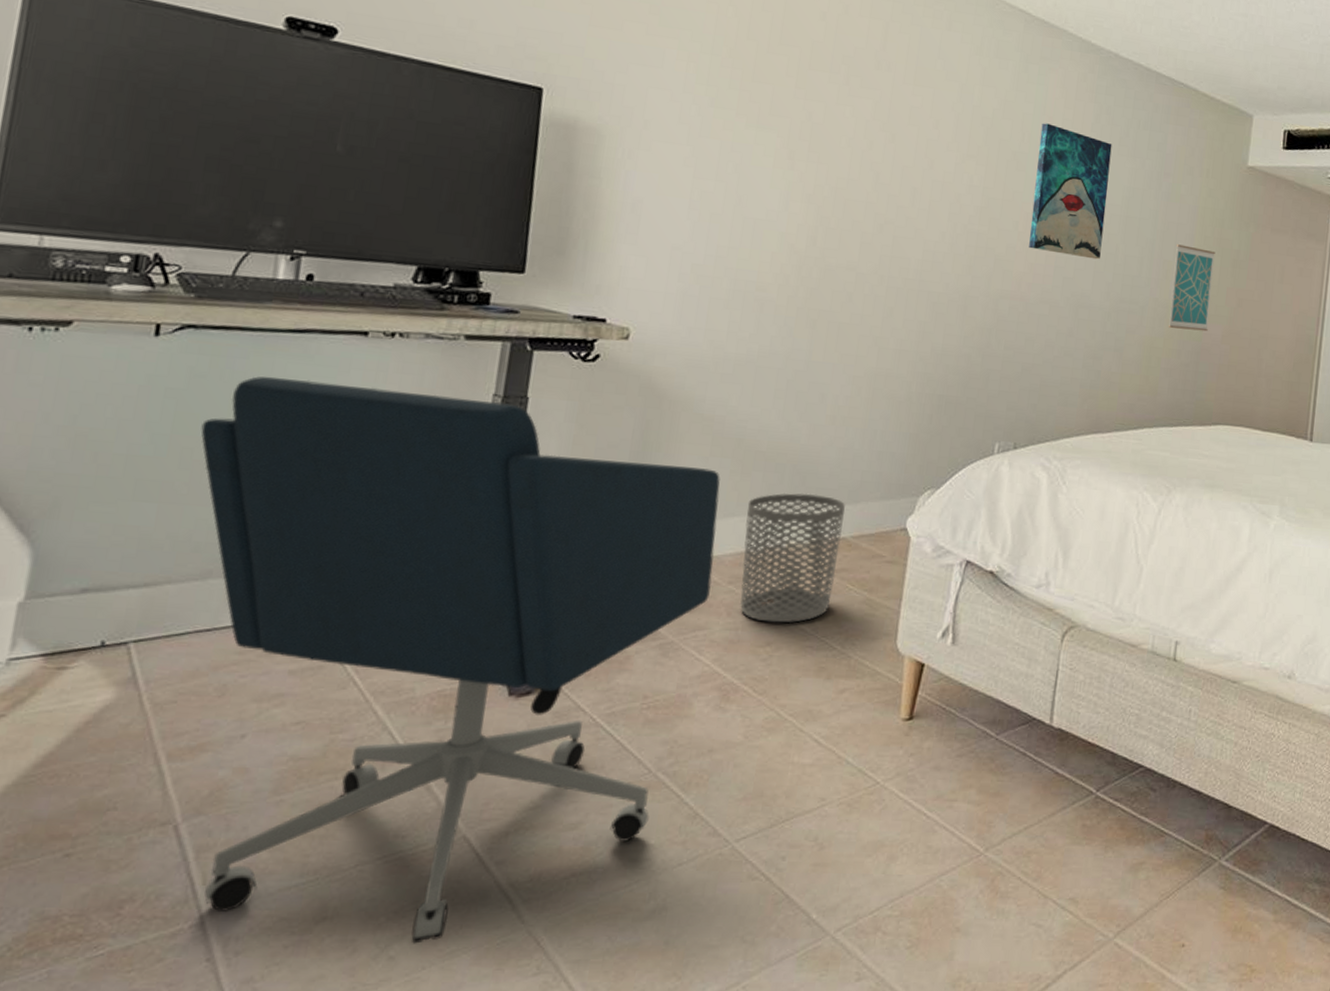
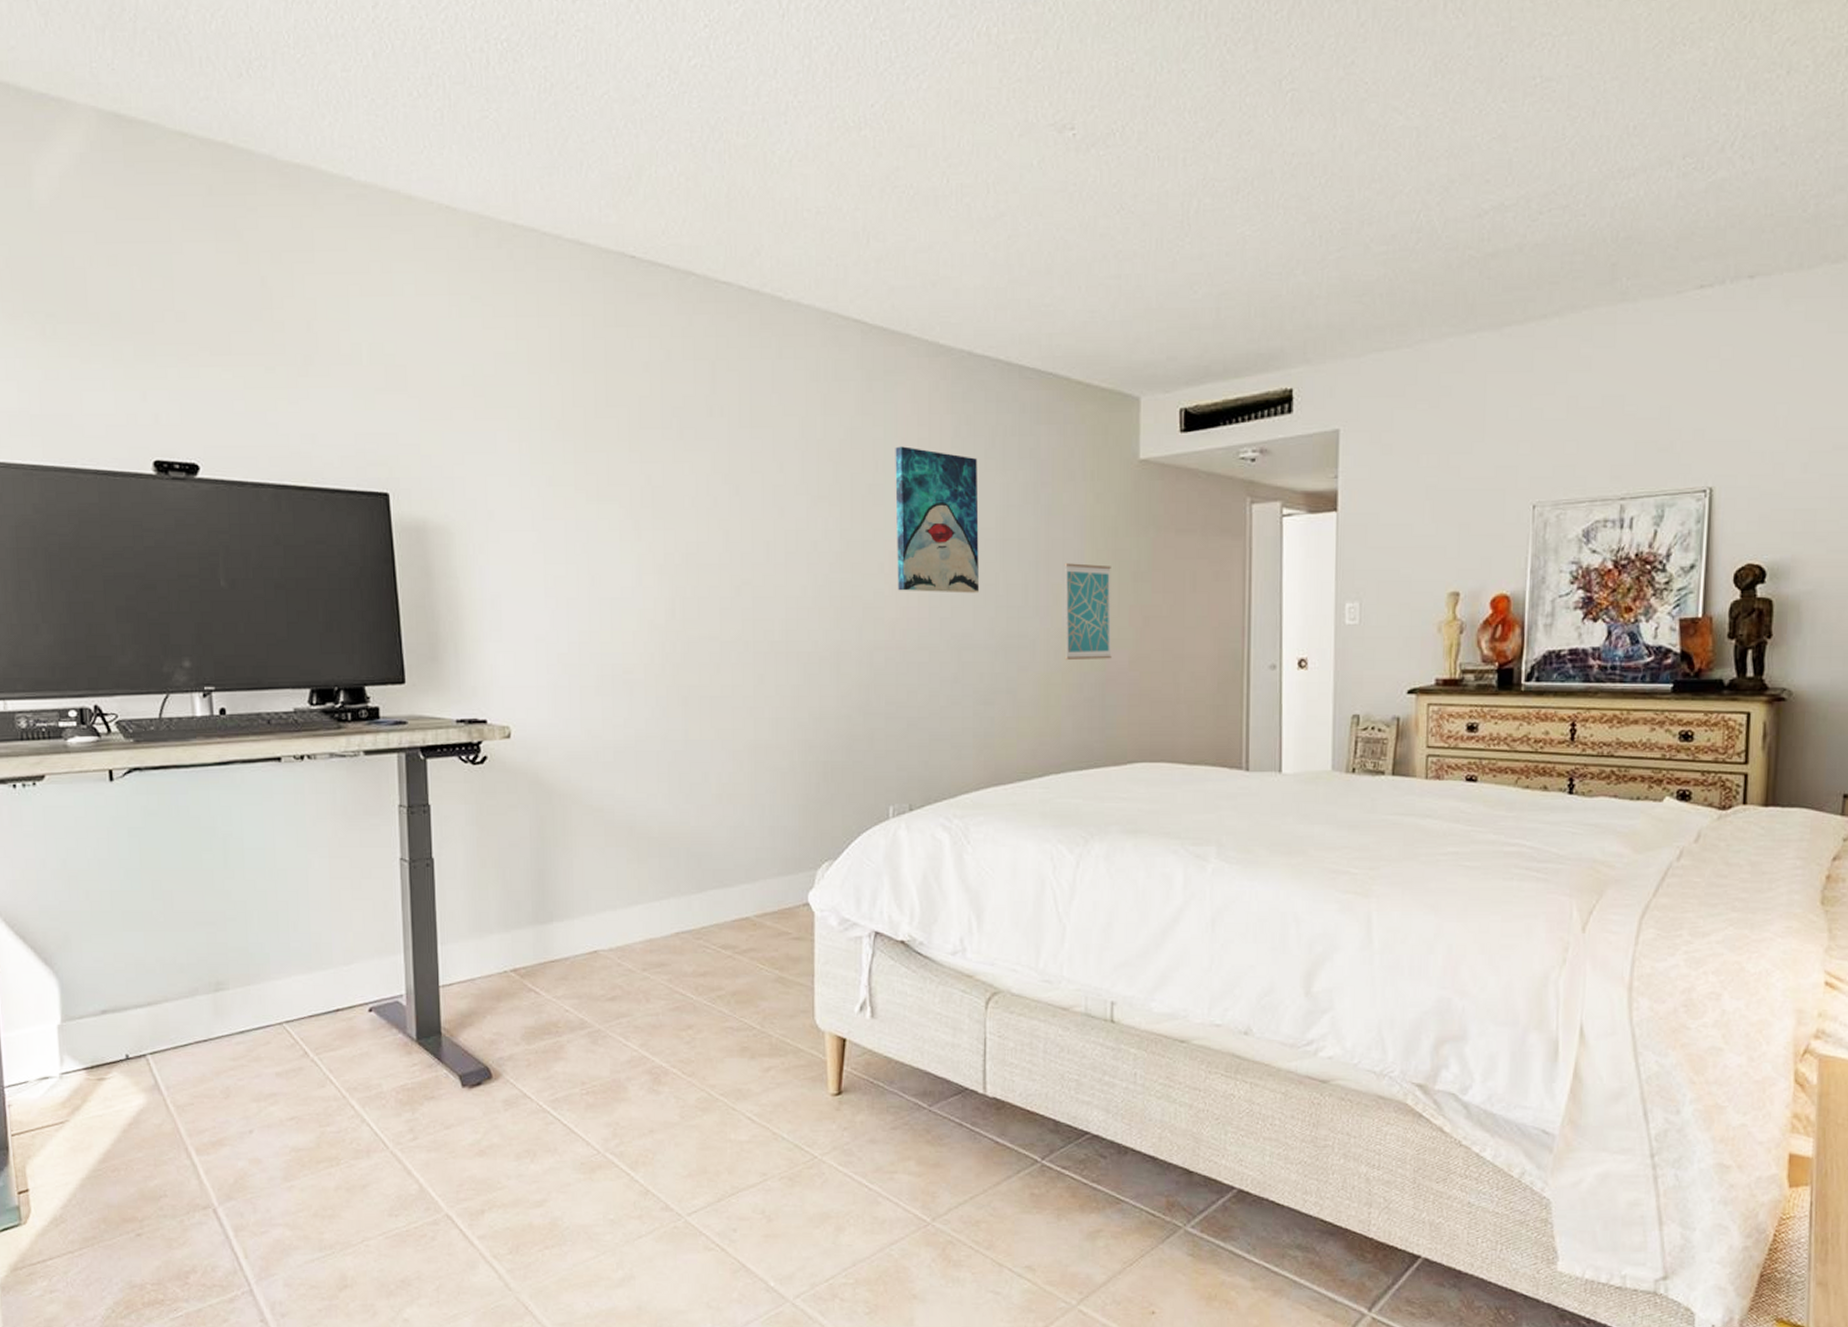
office chair: present [200,376,720,944] -> none [163,808,627,1308]
waste bin: present [740,493,845,624] -> none [648,875,745,1006]

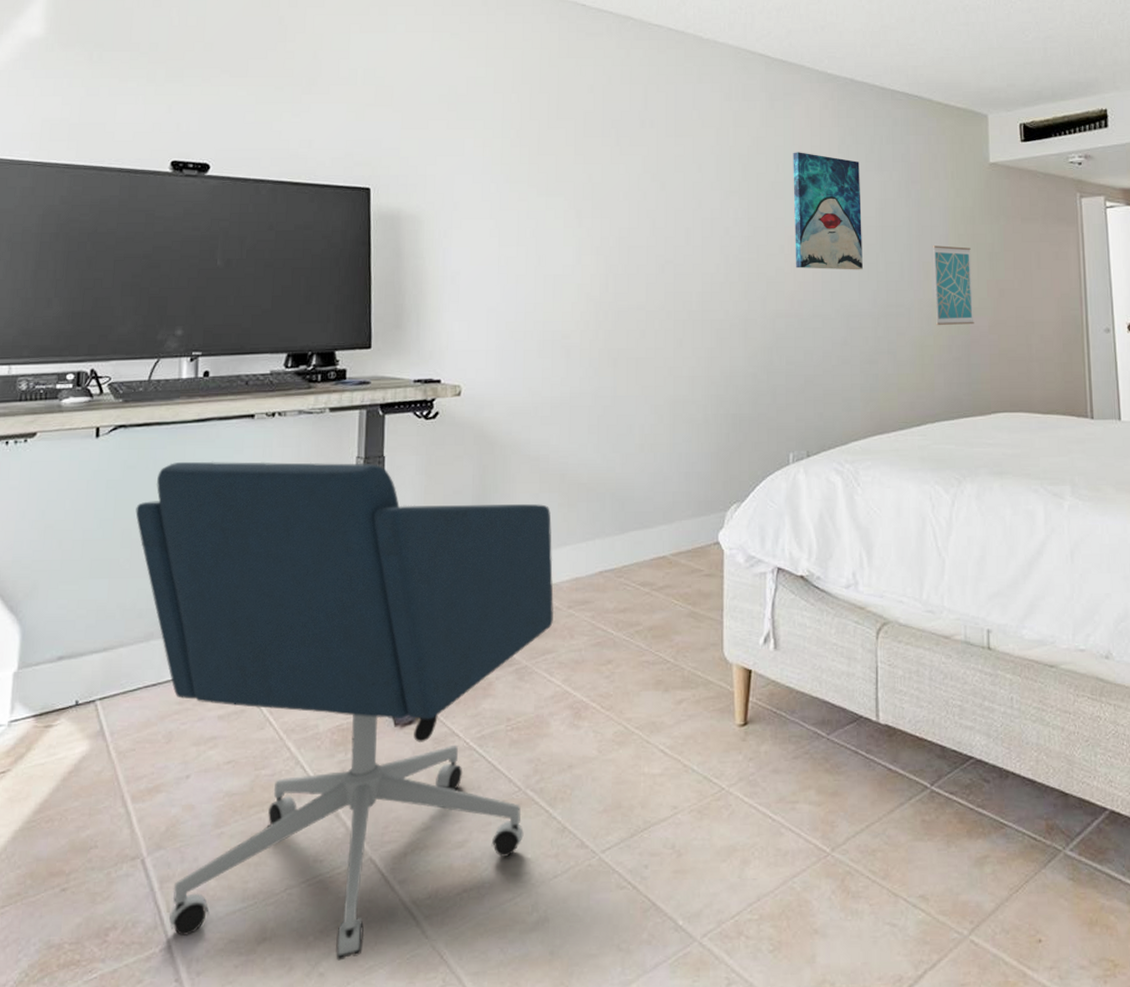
office chair: none [163,808,627,1308] -> present [135,461,554,961]

